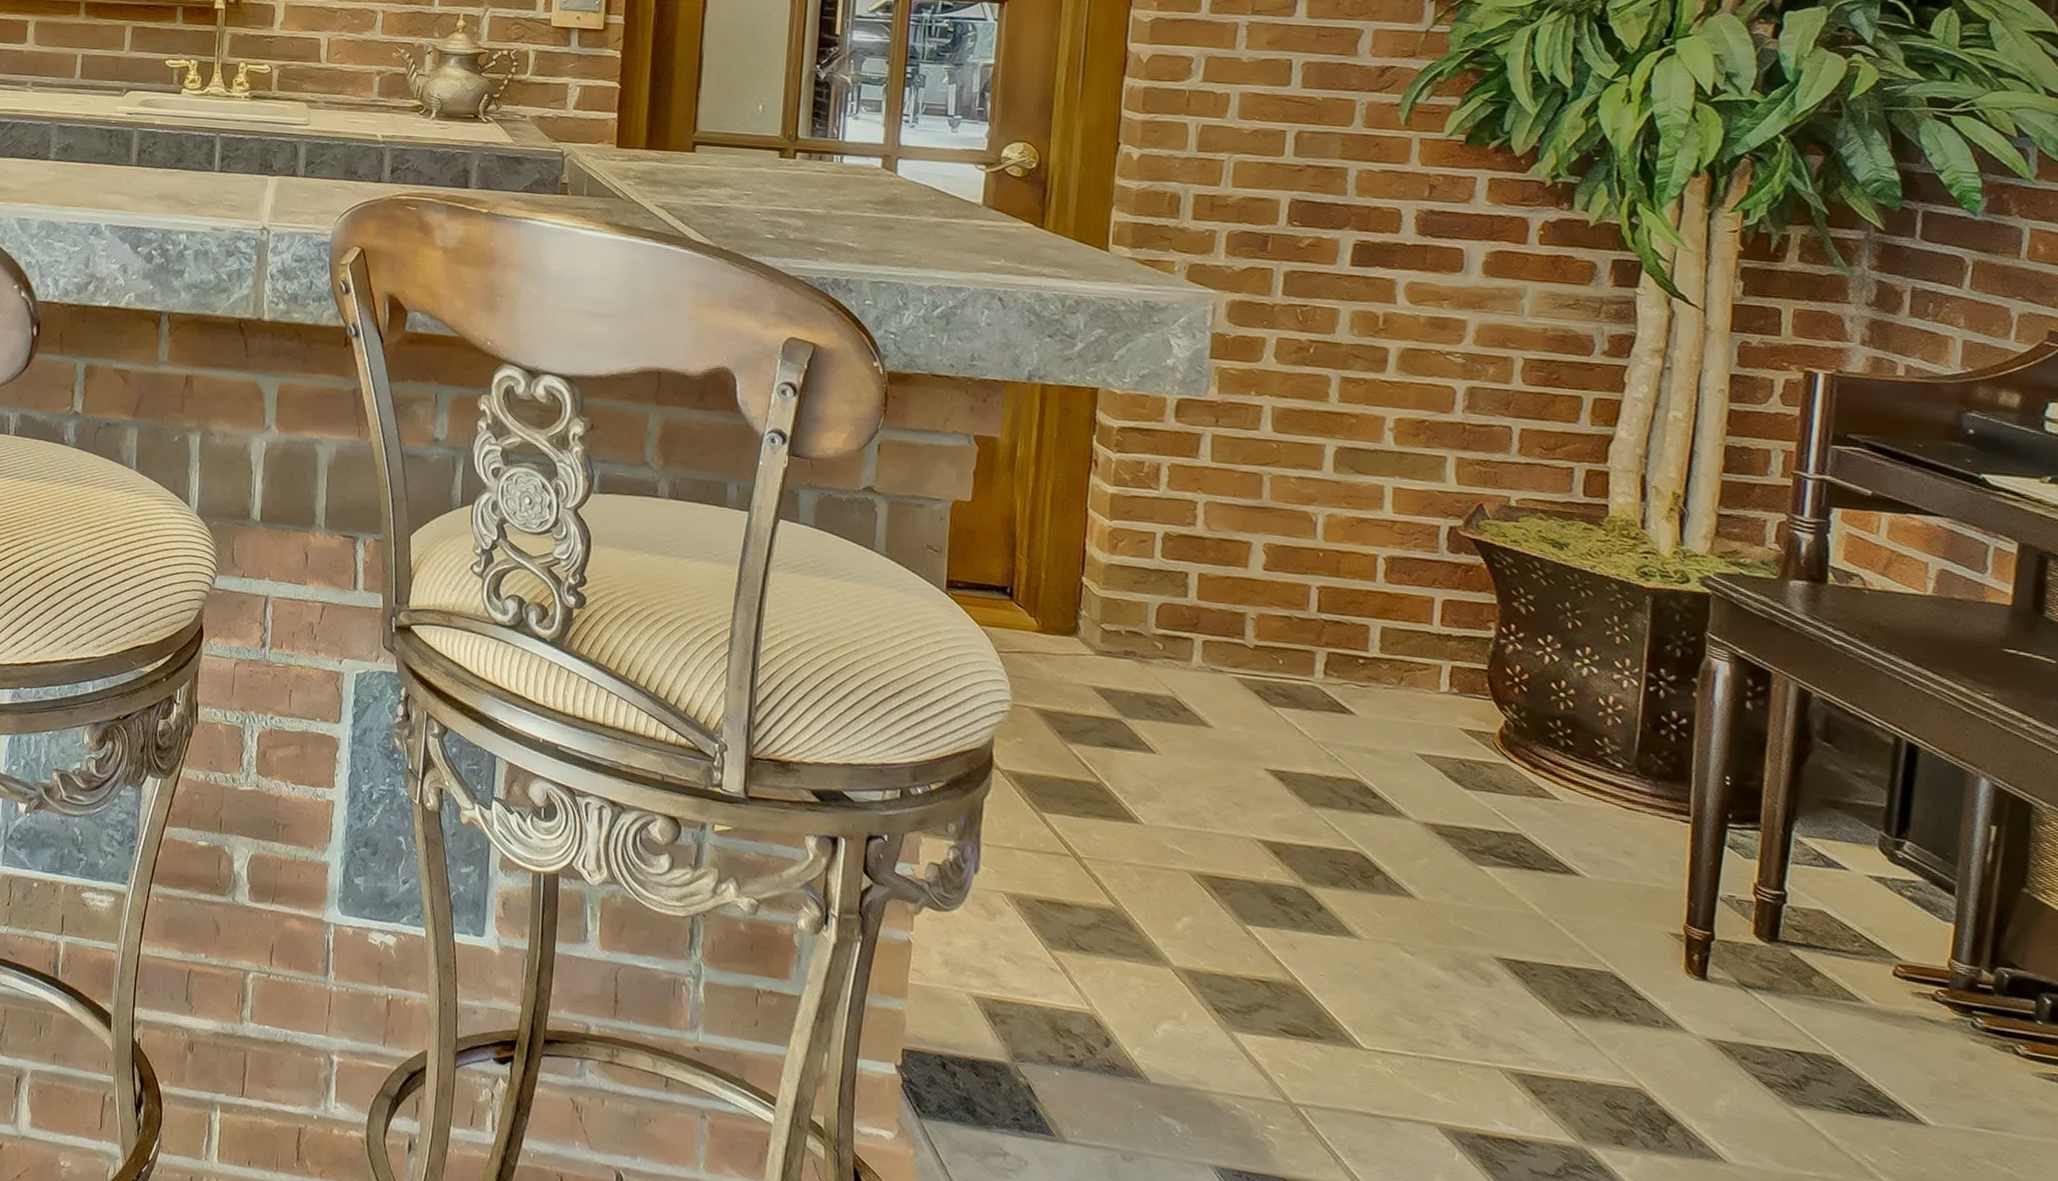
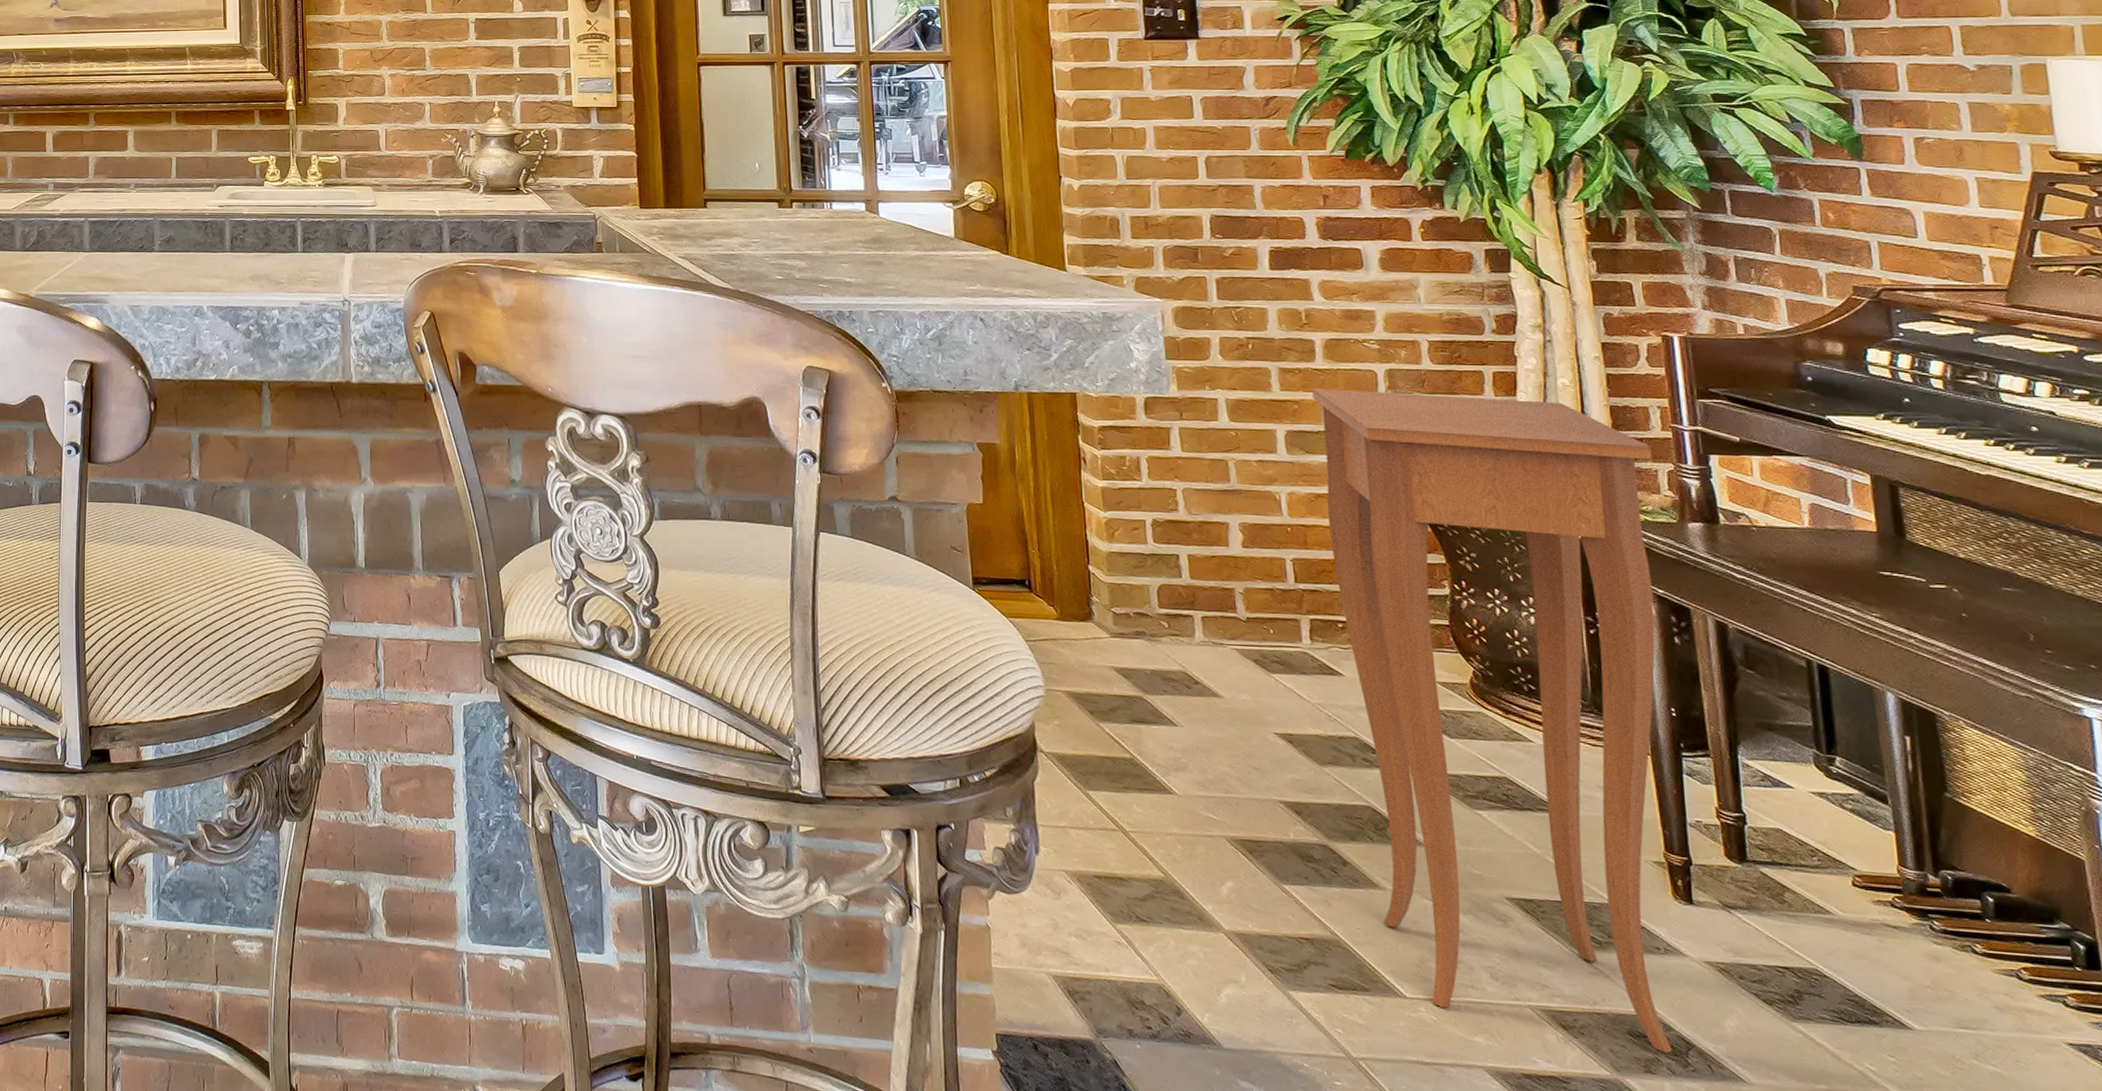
side table: none [1352,402,1765,1127] -> present [1312,388,1673,1053]

